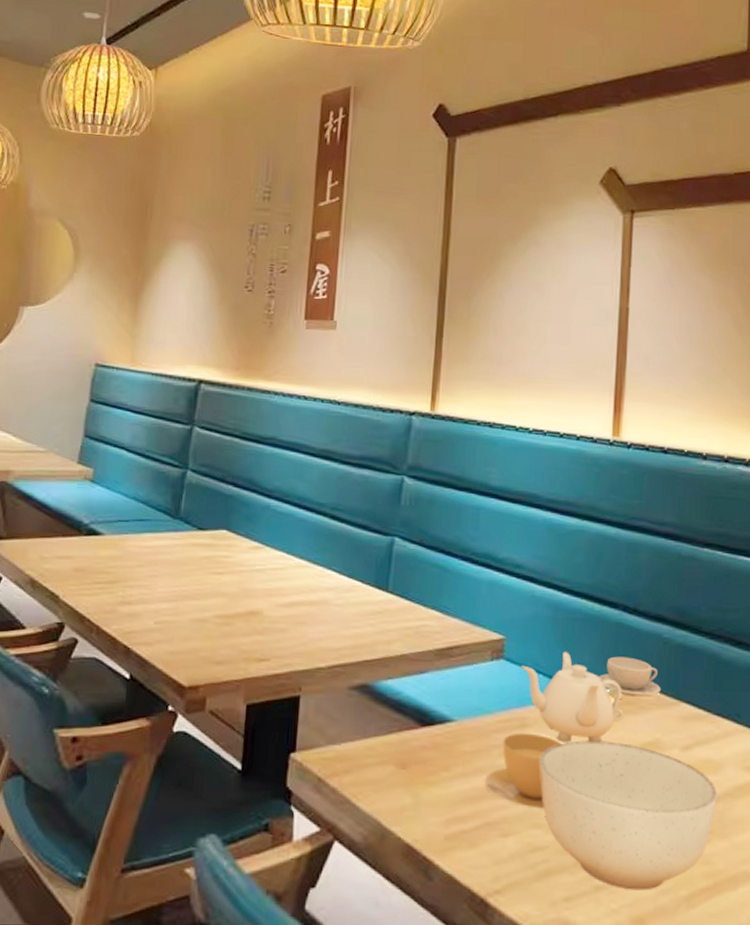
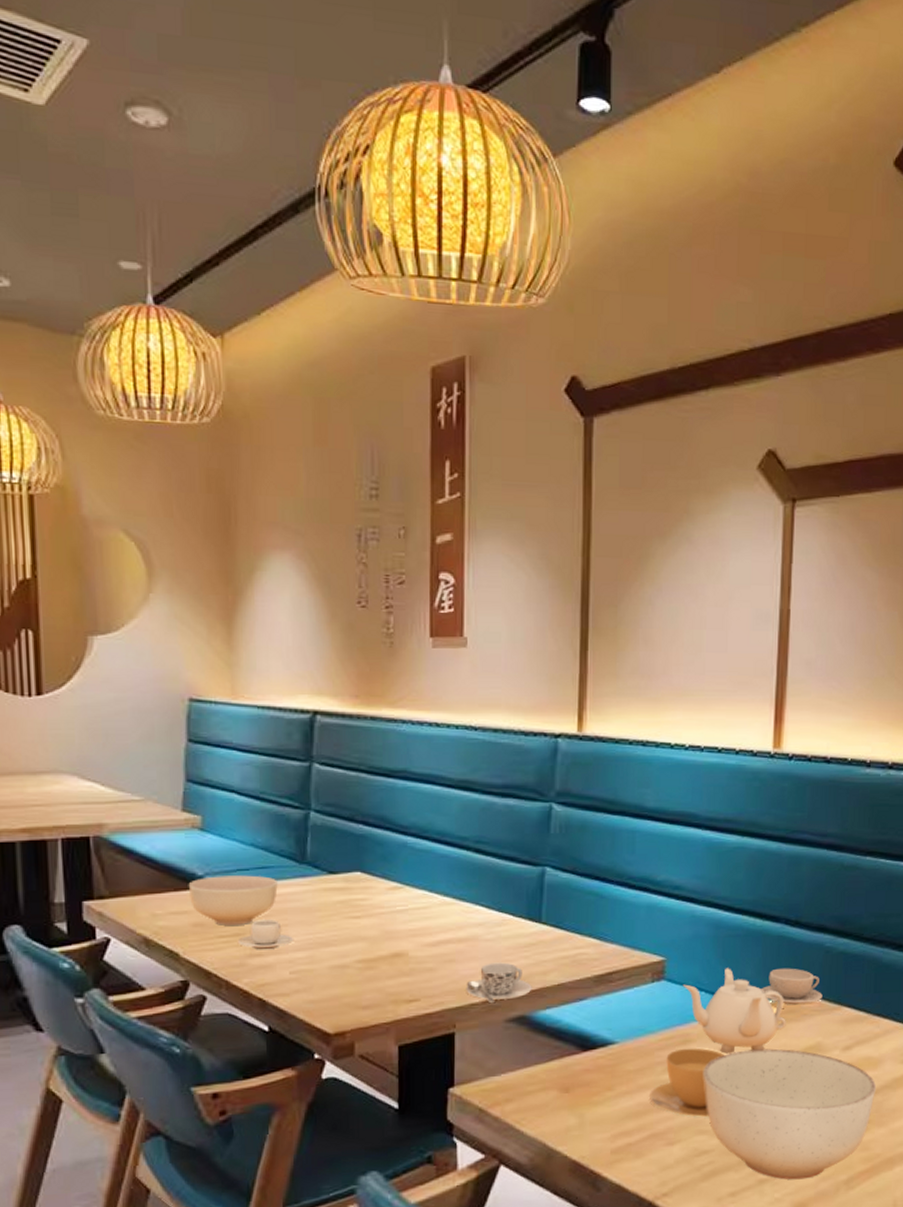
bowl: none [74,525,153,573] -> present [188,875,278,925]
teacup: none [111,569,162,599] -> present [237,919,294,950]
teacup: none [313,628,376,669] -> present [466,962,532,1004]

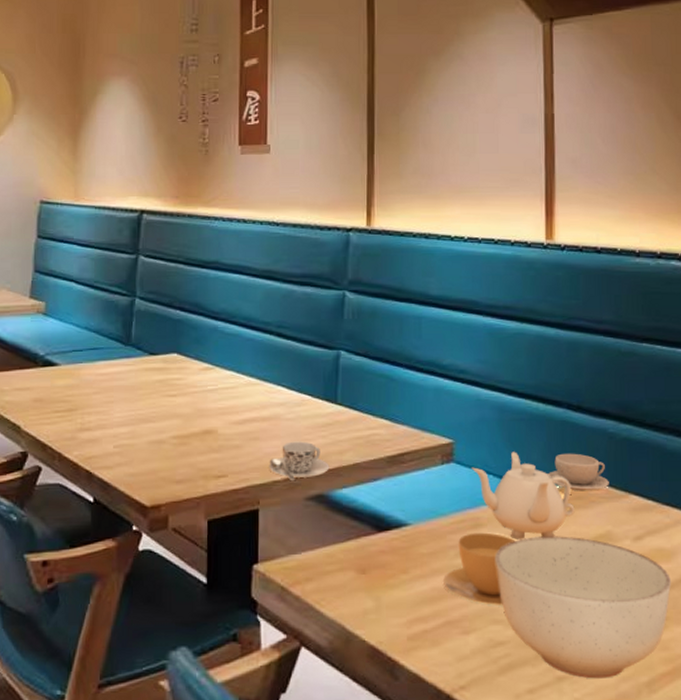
bowl: present [188,875,278,925] -> none [31,355,106,401]
teacup: present [237,919,294,950] -> none [70,396,119,425]

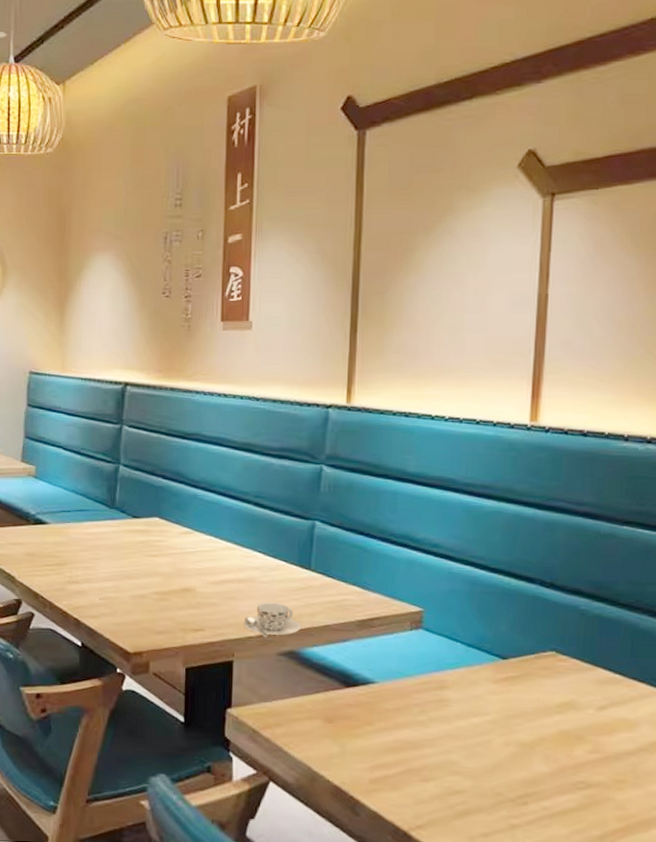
teacup: present [443,532,516,605] -> none [406,693,479,759]
teapot: present [471,451,575,540] -> none [439,622,540,702]
bowl: present [494,536,672,679] -> none [457,700,633,830]
teacup: present [547,453,609,491] -> none [515,626,577,663]

